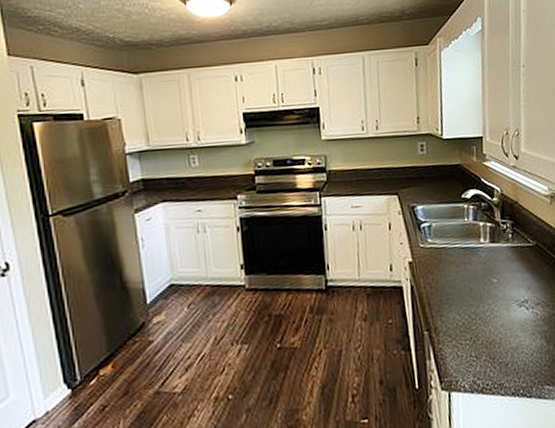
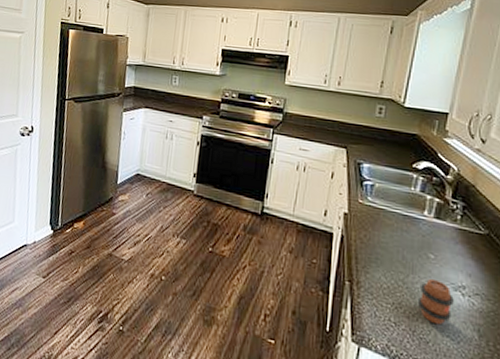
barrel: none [491,301,522,345] -> present [417,278,454,325]

